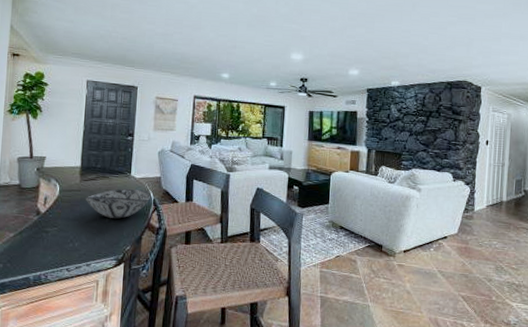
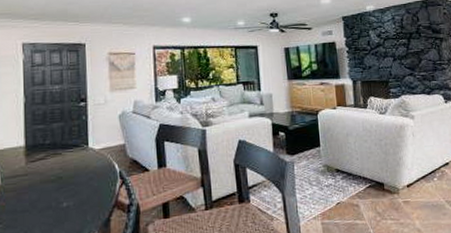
decorative bowl: present [85,188,150,219] -> none [34,162,115,202]

